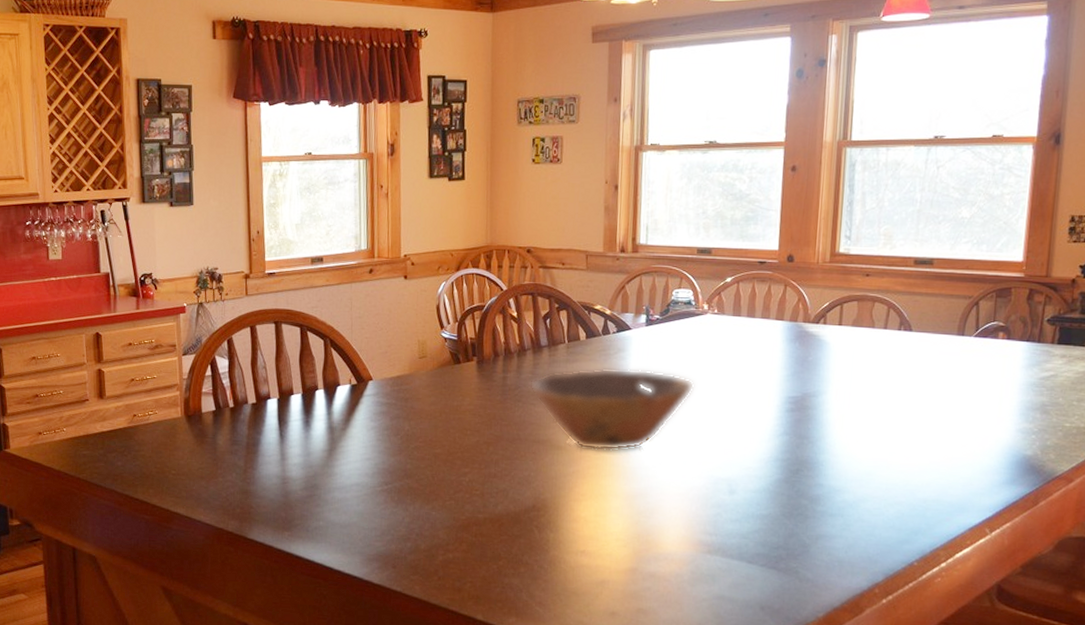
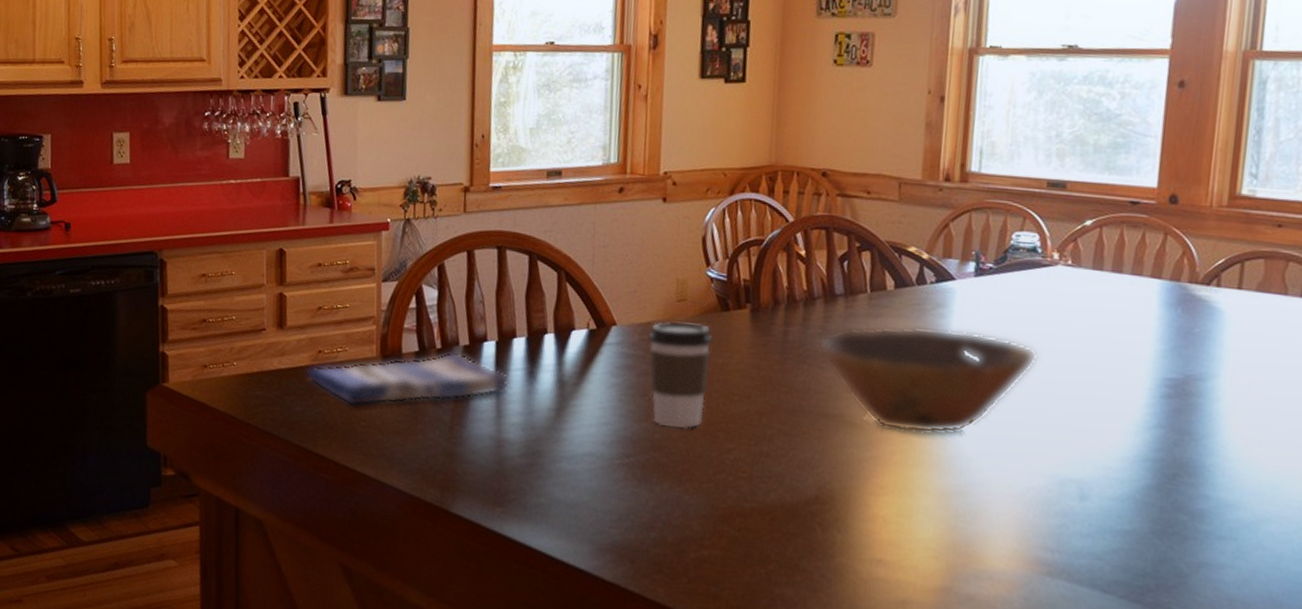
dish towel: none [124,409,290,459] -> present [305,352,509,407]
coffee cup: none [398,374,448,459] -> present [648,321,713,429]

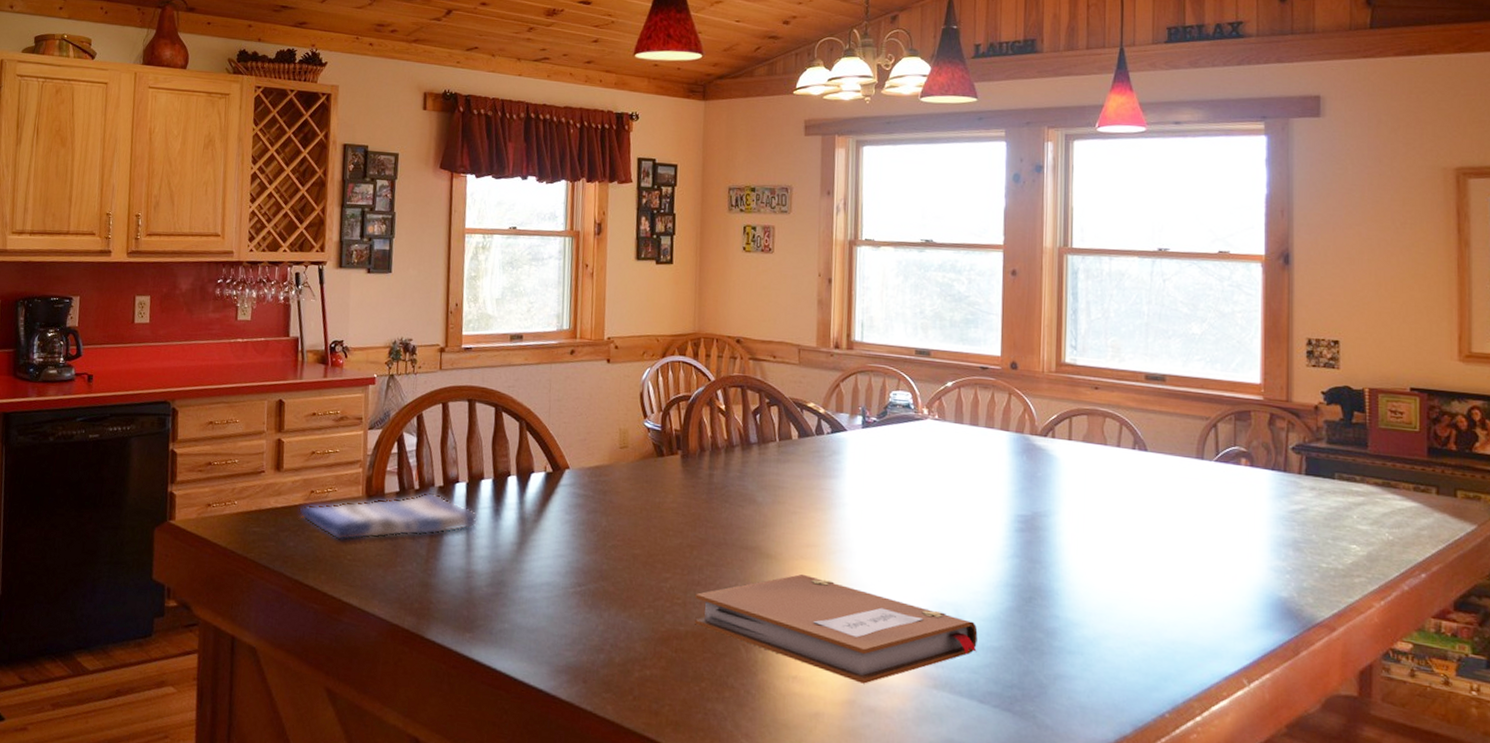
coffee cup: present [648,321,713,429] -> none [596,465,650,560]
notebook: none [762,446,1106,570] -> present [695,574,978,684]
bowl: present [818,326,1038,435] -> none [737,470,916,565]

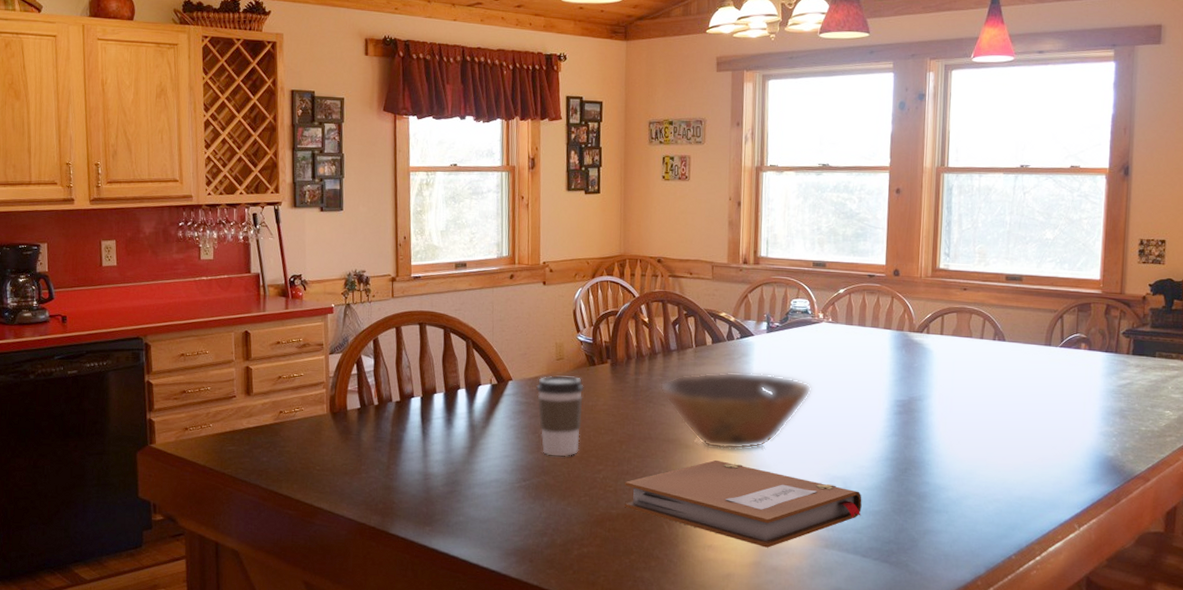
dish towel: present [299,492,478,542] -> none [270,407,432,455]
coffee cup: none [596,465,650,560] -> present [536,375,584,456]
bowl: none [737,470,916,565] -> present [660,371,812,451]

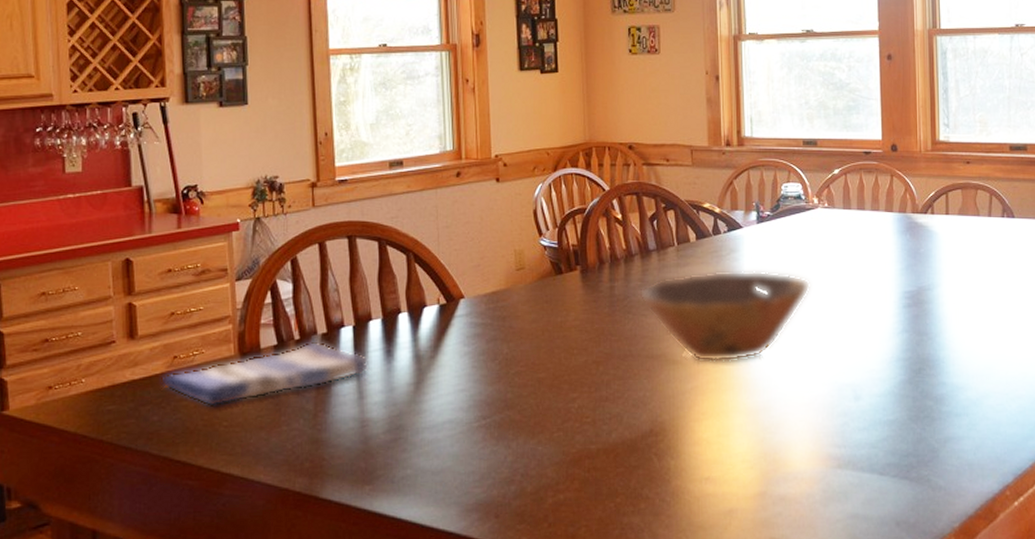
dish towel: none [270,407,432,455] -> present [161,341,368,408]
coffee cup: present [536,375,584,456] -> none [494,288,550,385]
notebook: present [625,460,862,548] -> none [604,376,875,474]

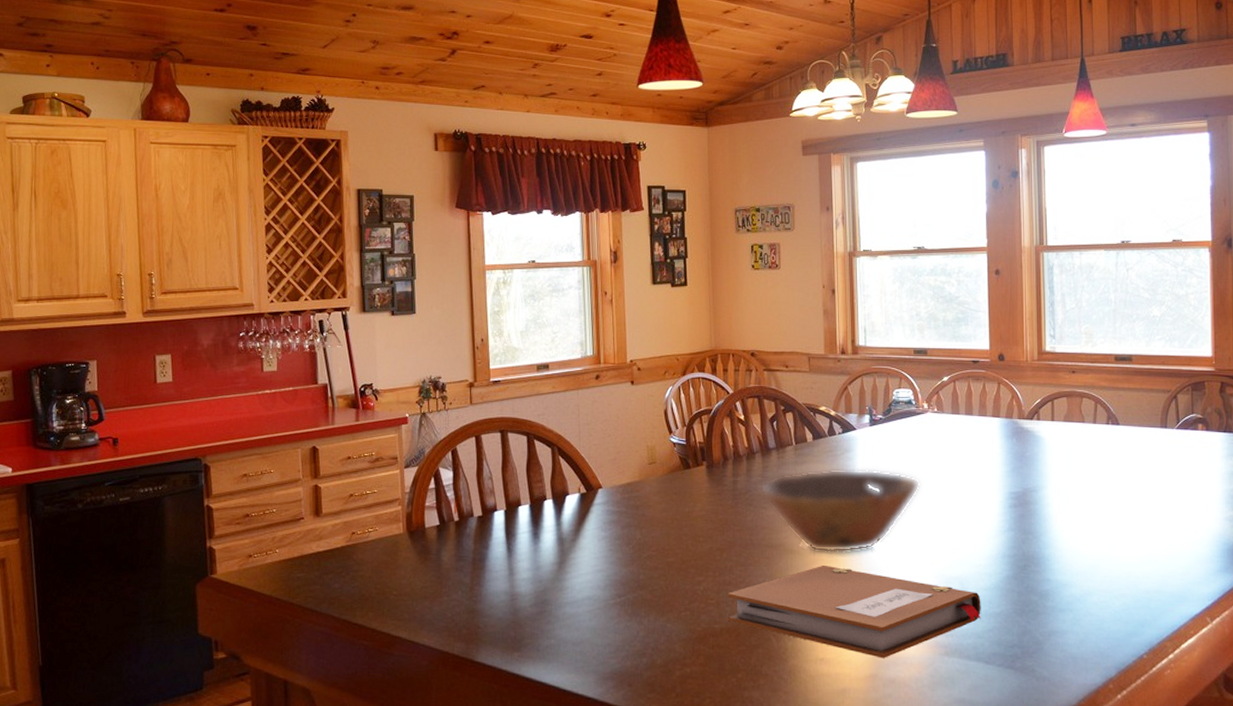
dish towel: present [161,341,368,408] -> none [341,522,518,578]
notebook: none [604,376,875,474] -> present [727,566,981,658]

